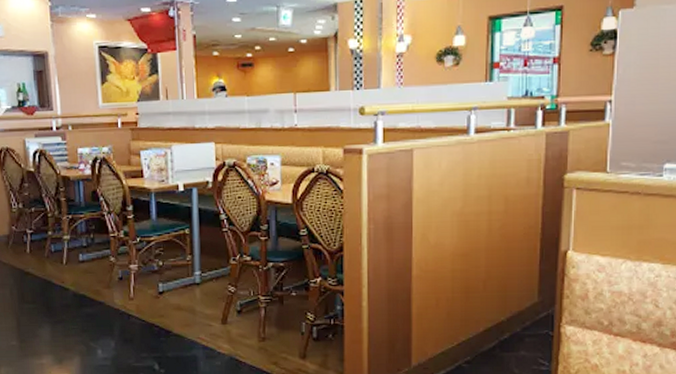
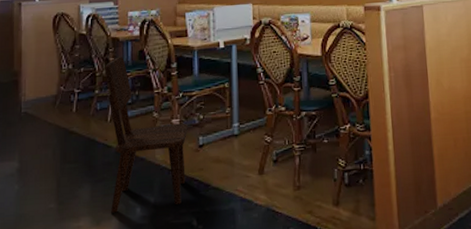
dining chair: none [56,197,147,353] -> present [105,56,188,213]

